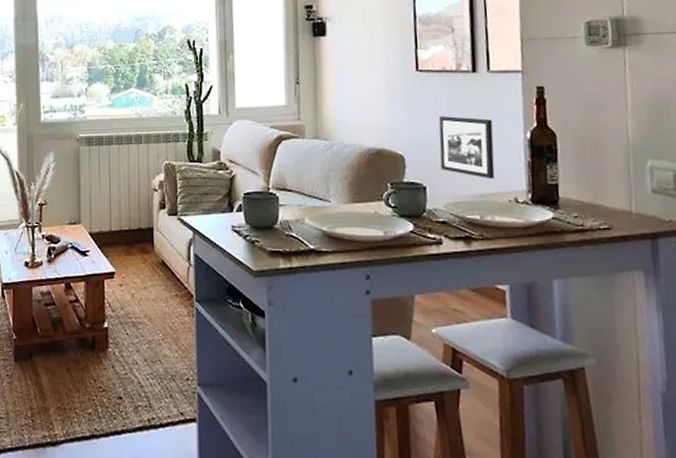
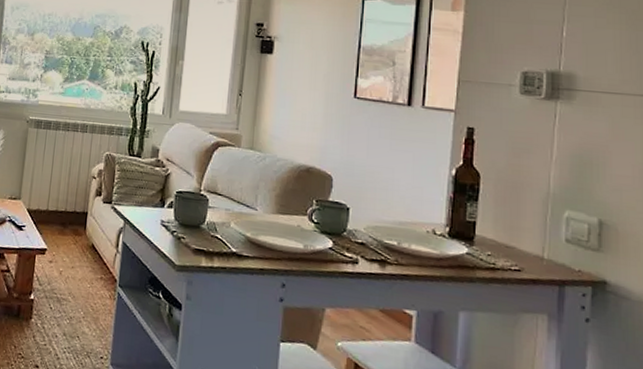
picture frame: present [438,116,495,180] -> none [365,143,420,210]

